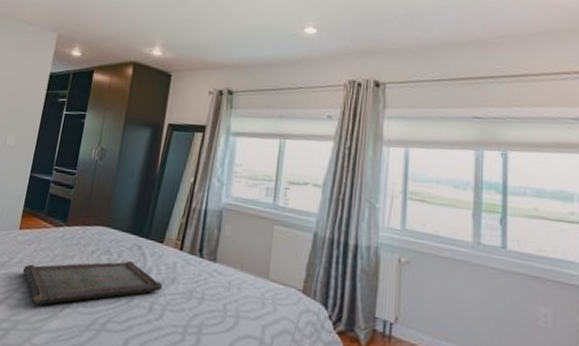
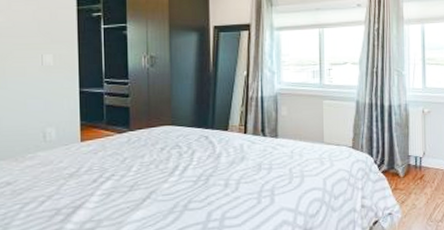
serving tray: present [22,260,163,306] -> none [93,149,234,203]

